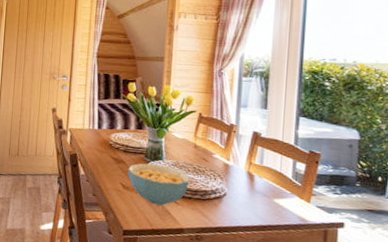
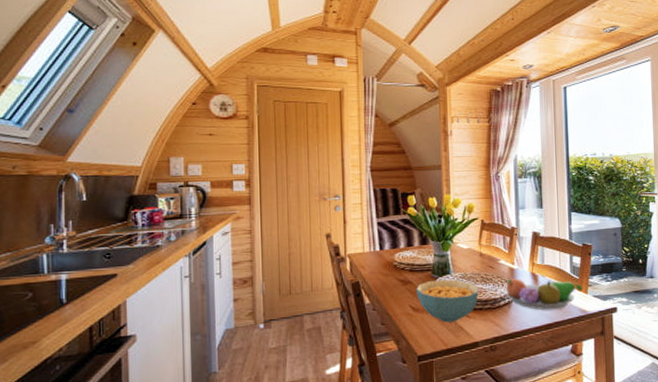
fruit bowl: none [216,174,305,213] -> present [504,278,583,310]

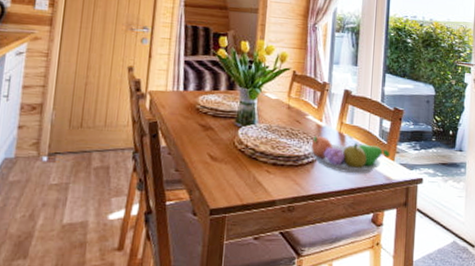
cereal bowl: present [416,279,479,323] -> none [216,129,283,176]

